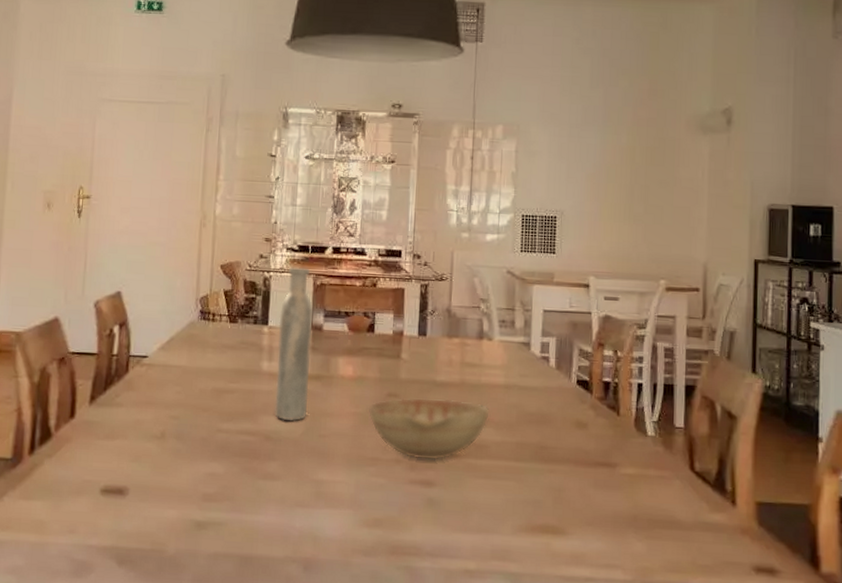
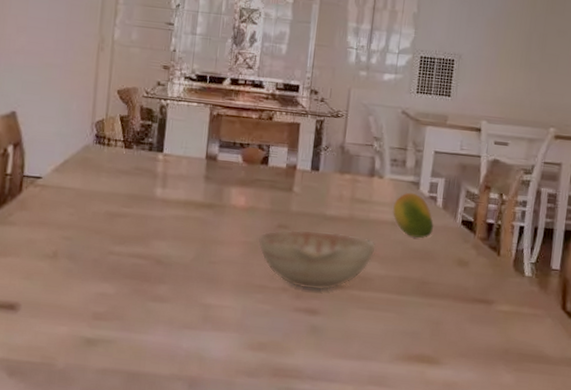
bottle: present [275,267,313,421] -> none [166,96,208,247]
fruit: none [505,353,548,400] -> present [393,192,434,238]

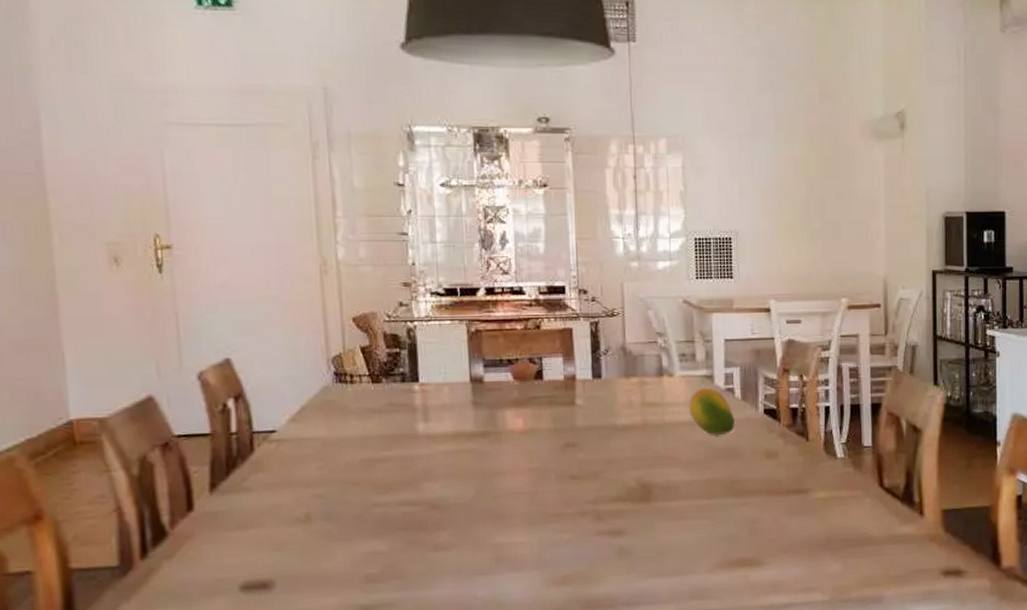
decorative bowl: present [257,229,377,291] -> none [544,442,678,510]

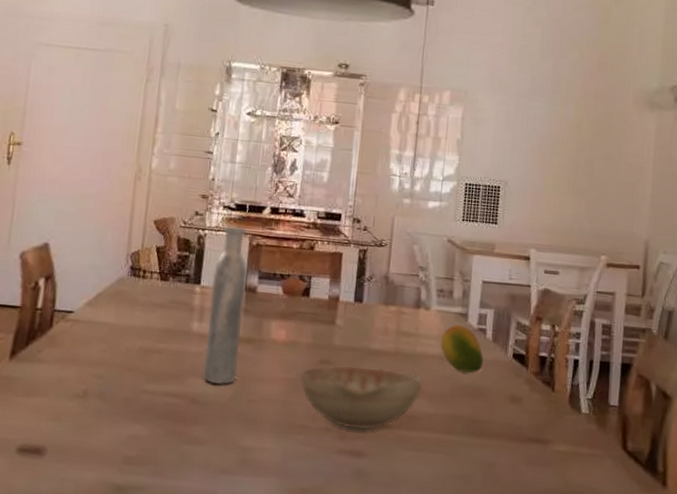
bottle: none [431,314,476,485] -> present [203,226,248,384]
decorative bowl: none [544,442,678,510] -> present [298,365,425,431]

